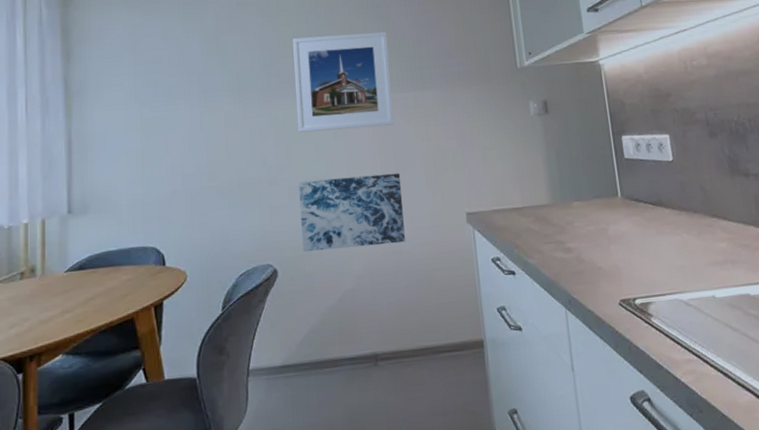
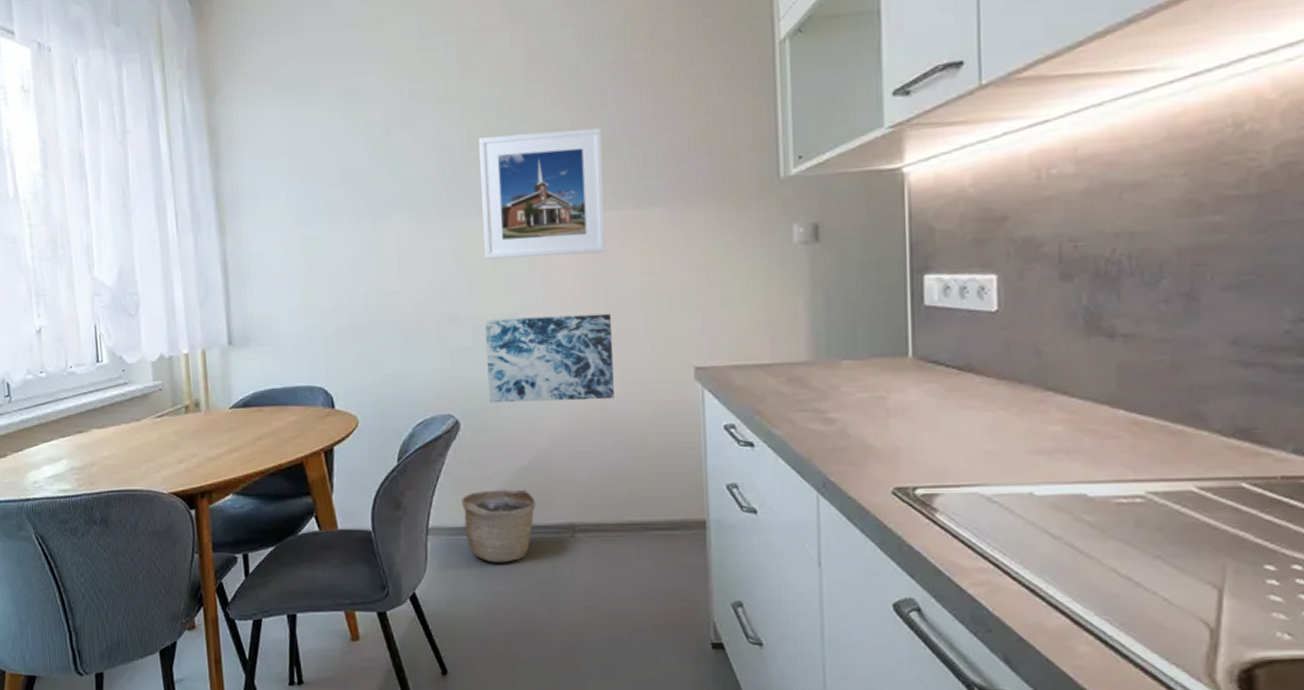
basket: none [279,326,344,397] -> present [462,489,536,563]

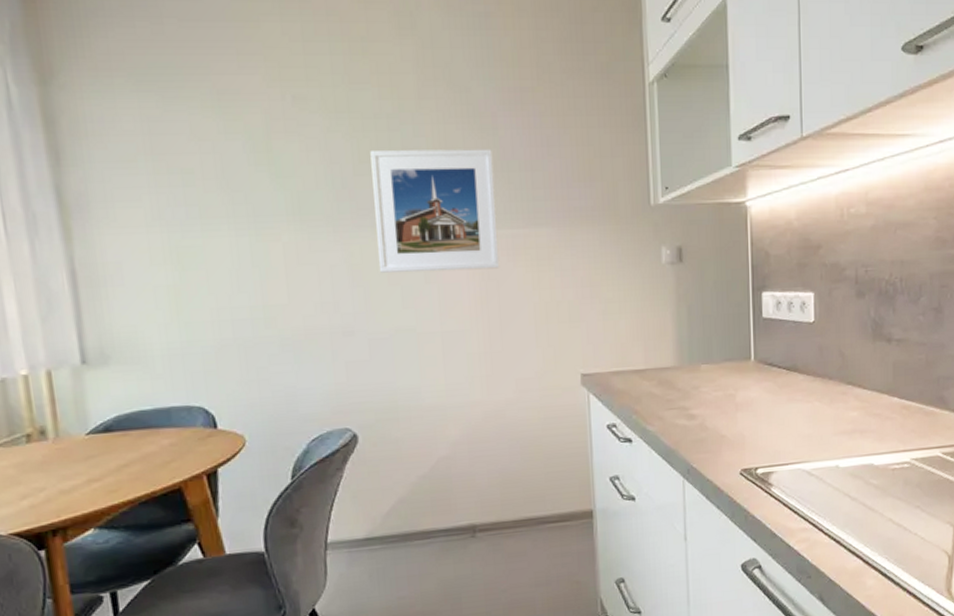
basket: present [462,489,536,563] -> none [362,496,437,570]
wall art: present [485,313,614,404] -> none [381,326,510,415]

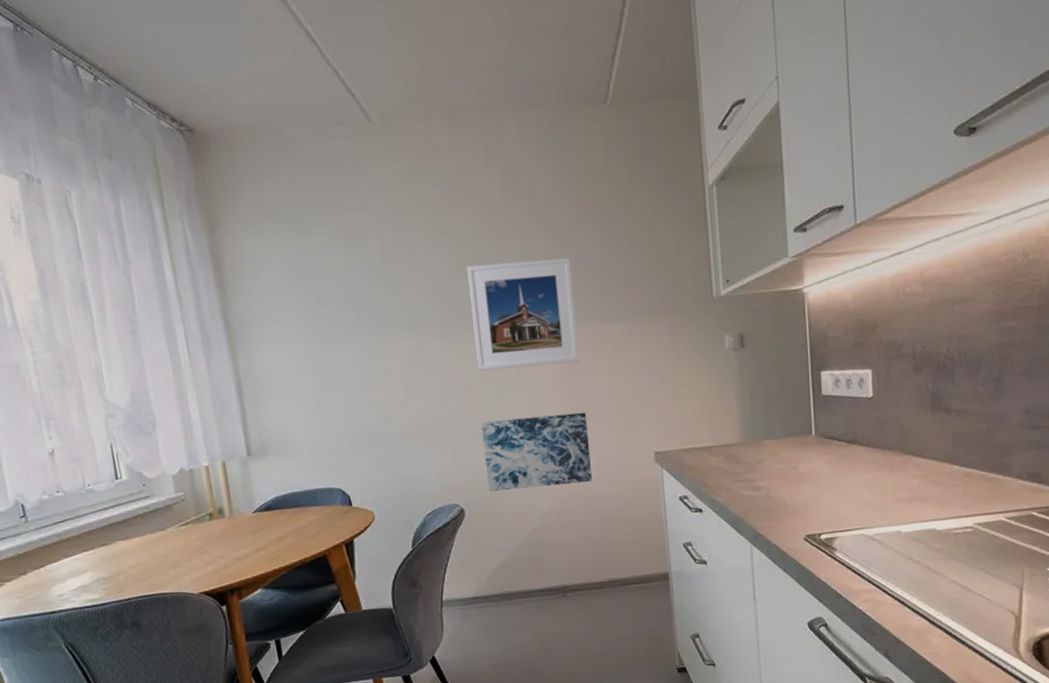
wall art: none [381,326,510,415] -> present [481,412,592,492]

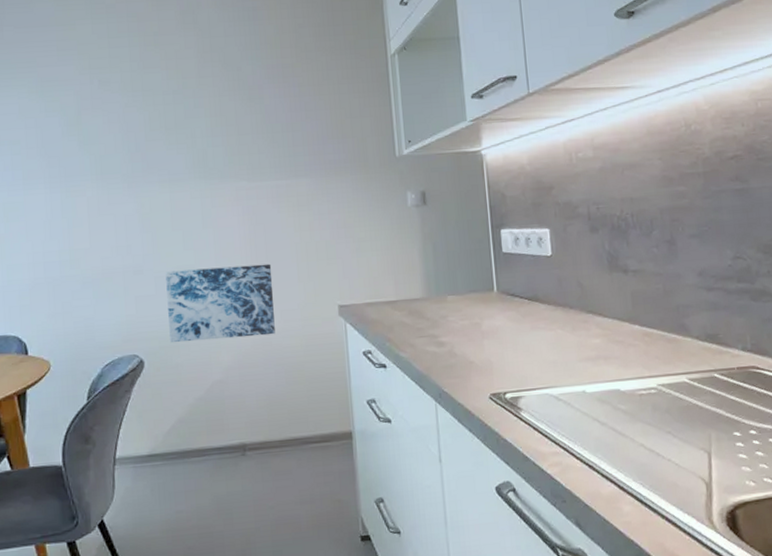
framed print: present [467,257,580,371] -> none [159,115,266,220]

